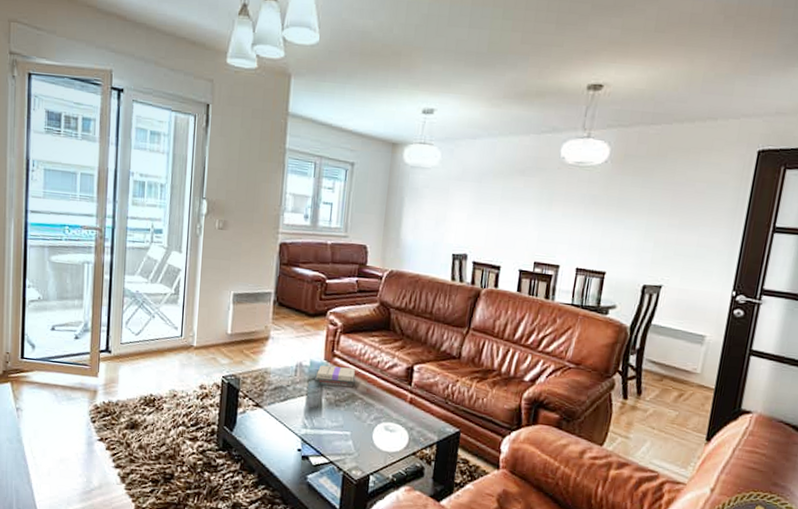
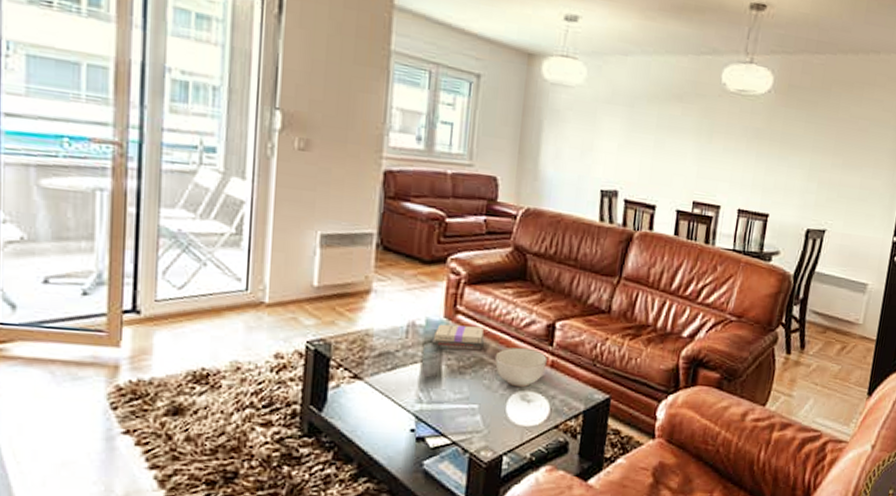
bowl: none [364,385,407,420] -> present [495,347,547,388]

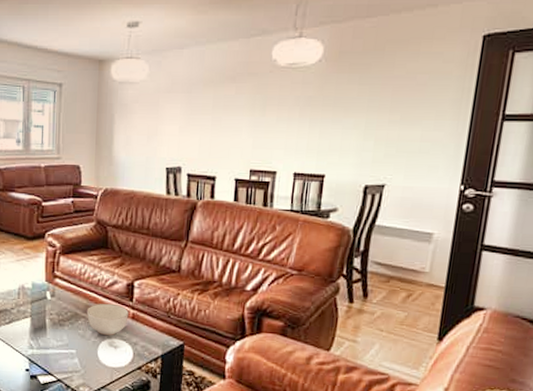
books: present [432,324,485,351] -> none [38,286,77,308]

